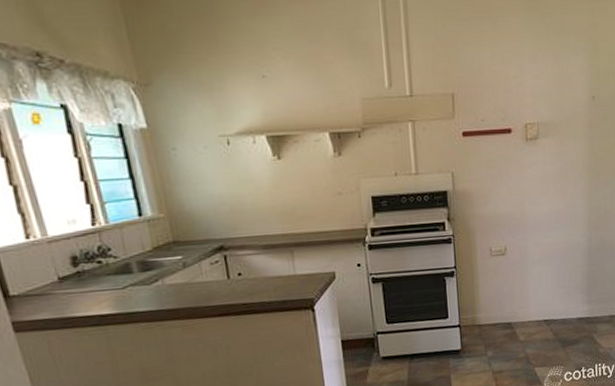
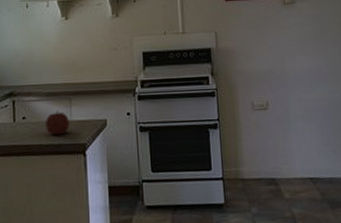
fruit: none [264,264,294,292] -> present [45,110,69,136]

